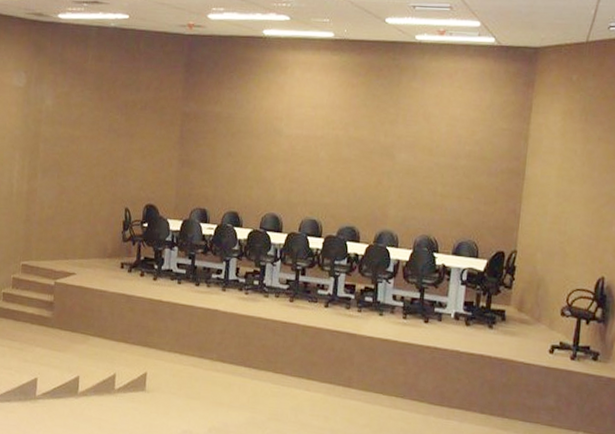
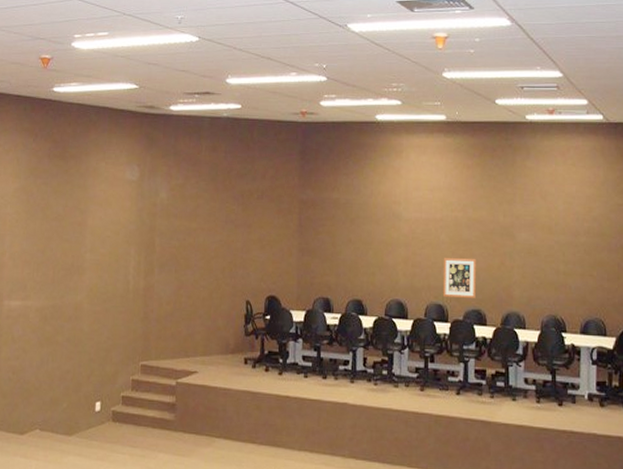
wall art: none [318,175,354,216] -> present [442,258,476,298]

